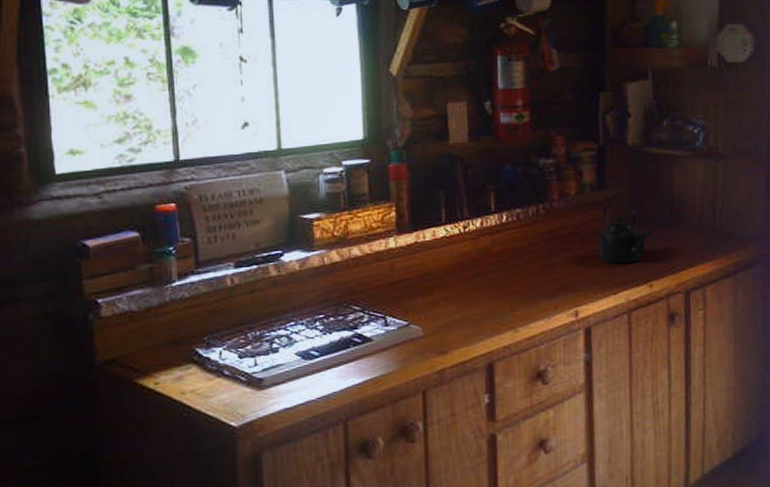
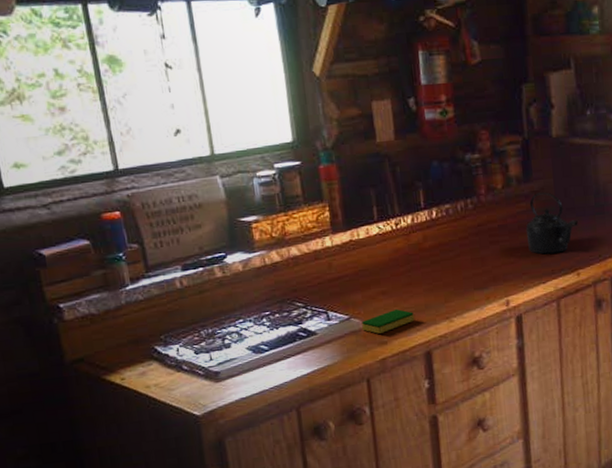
dish sponge: none [421,316,478,342] -> present [362,308,415,334]

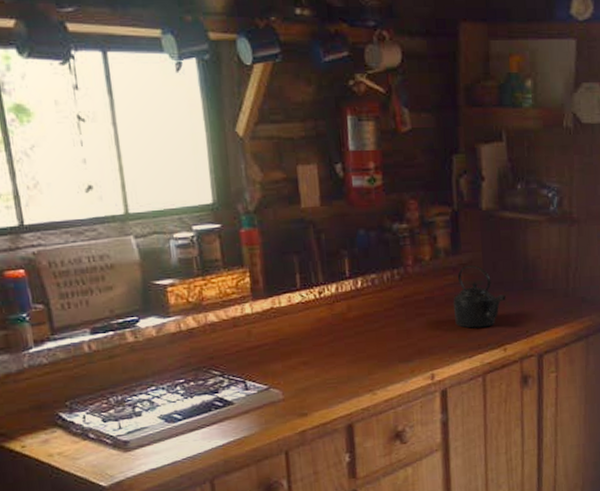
dish sponge: present [362,308,415,334] -> none [281,380,336,405]

